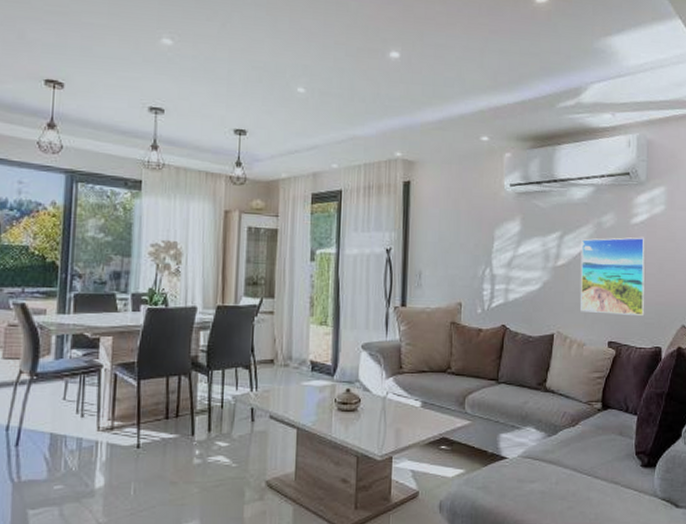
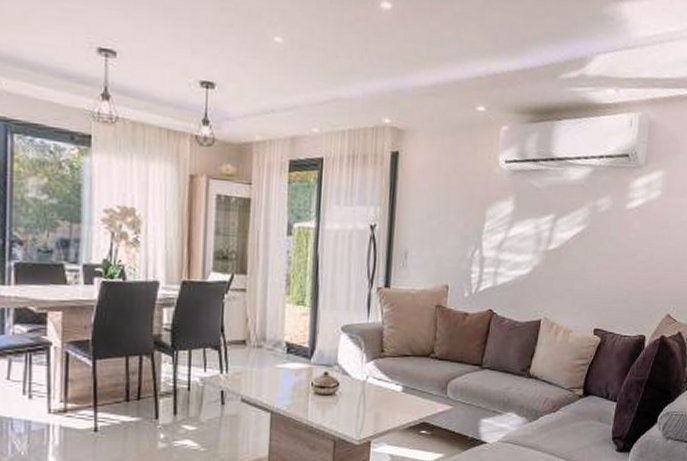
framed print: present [580,237,647,315] -> none [569,222,640,304]

